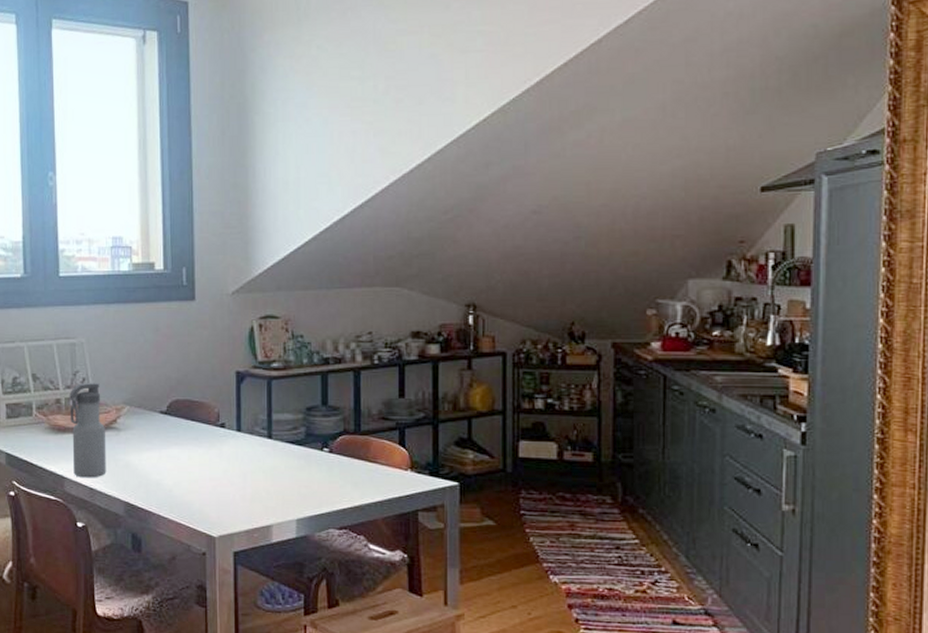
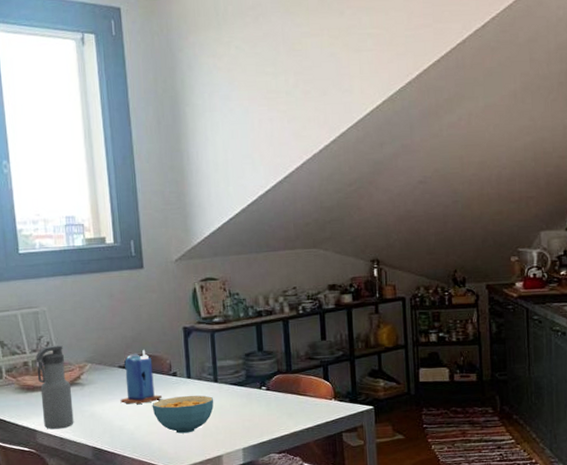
candle: none [159,393,208,457] -> present [120,349,163,404]
cereal bowl: none [194,451,267,496] -> present [152,395,214,434]

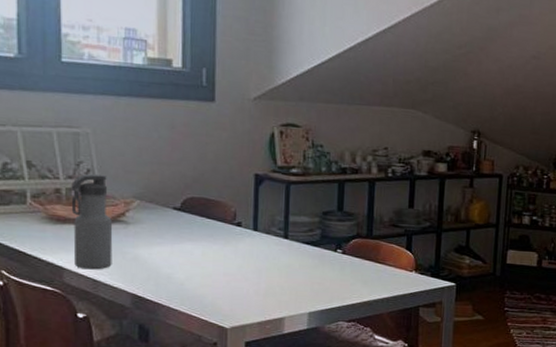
candle: present [120,349,163,404] -> none [171,192,223,252]
cereal bowl: present [152,395,214,434] -> none [208,249,282,290]

